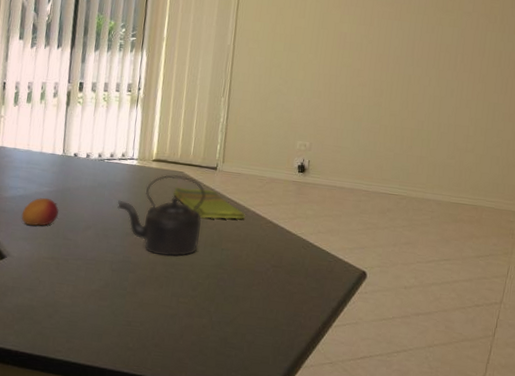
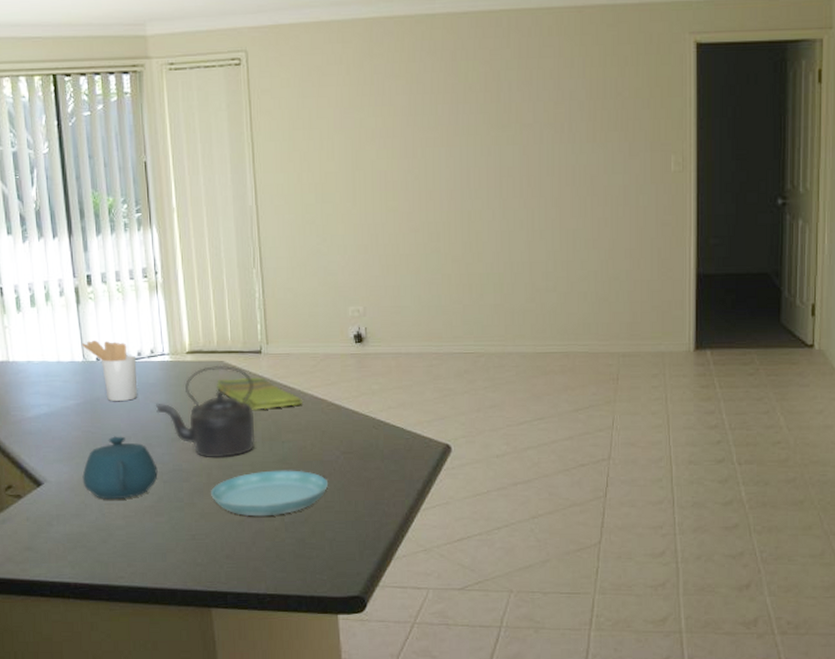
fruit: present [21,197,60,226] -> none [50,412,92,446]
teapot: none [41,223,109,281] -> present [82,436,158,500]
utensil holder: none [64,138,109,195] -> present [82,340,137,402]
saucer: none [151,272,256,314] -> present [211,470,329,517]

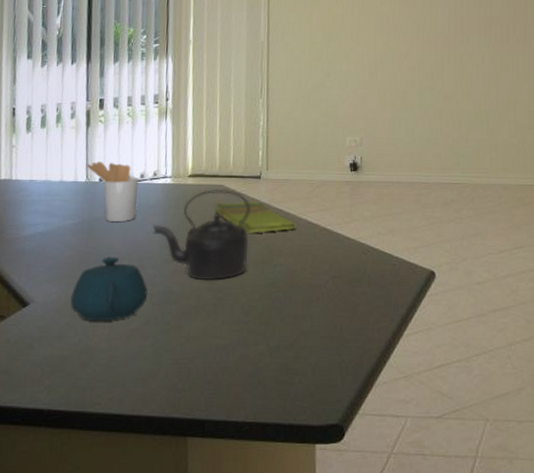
saucer: present [211,470,329,517] -> none [199,294,316,341]

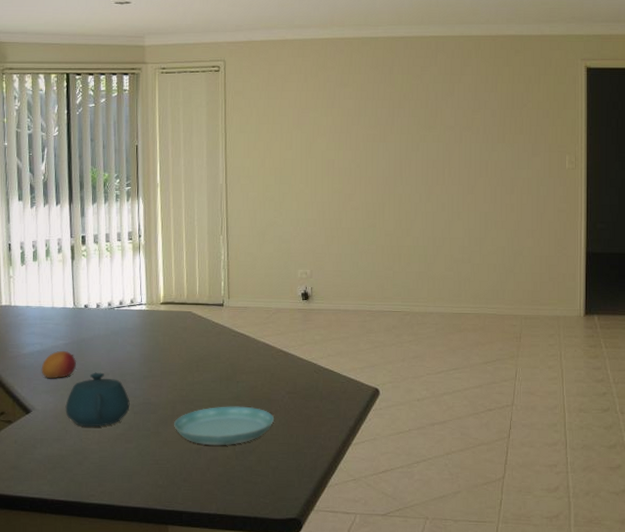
fruit: none [43,231,87,265] -> present [41,350,77,379]
utensil holder: present [87,162,139,223] -> none [74,291,119,343]
kettle: present [153,188,251,281] -> none [132,314,215,394]
saucer: none [199,294,316,341] -> present [174,406,275,446]
dish towel: present [214,201,296,233] -> none [184,326,256,354]

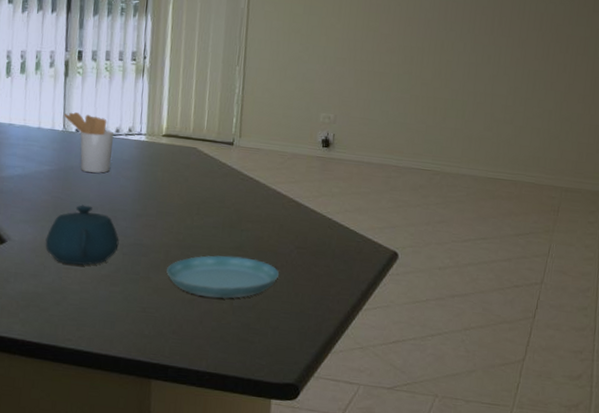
fruit: present [41,350,77,379] -> none [21,177,63,208]
utensil holder: none [74,291,119,343] -> present [64,112,115,174]

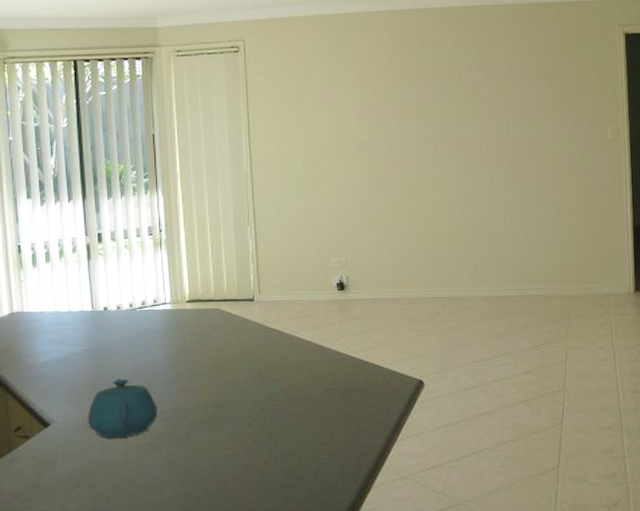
utensil holder: present [64,112,115,174] -> none [91,291,141,348]
saucer: present [166,255,280,299] -> none [206,406,314,451]

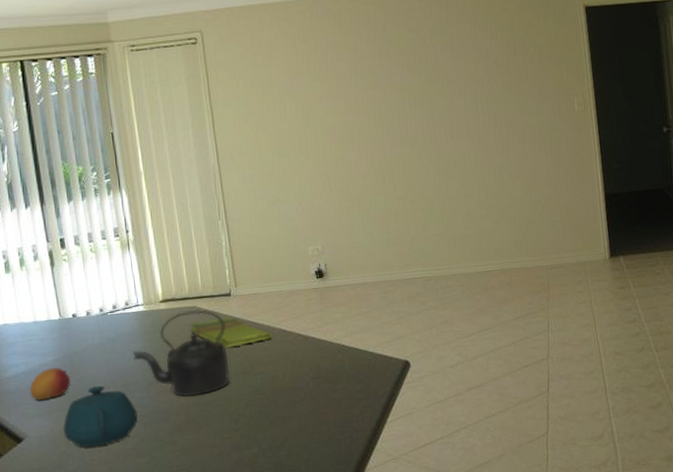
fruit: none [59,357,98,389] -> present [29,367,71,401]
kettle: none [158,312,248,398] -> present [133,309,230,398]
dish towel: none [212,322,290,352] -> present [189,317,272,348]

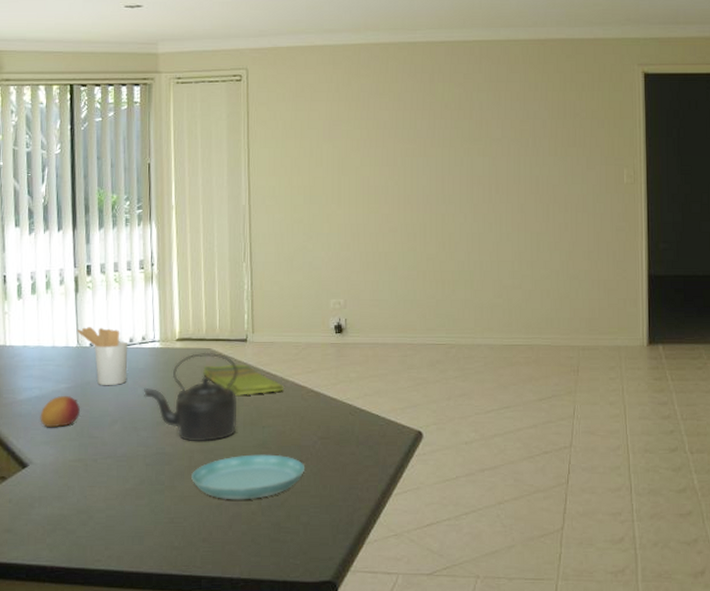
utensil holder: none [58,297,114,355] -> present [77,327,128,386]
teapot: present [63,385,138,448] -> none [67,419,141,482]
saucer: none [190,399,301,448] -> present [191,454,305,500]

